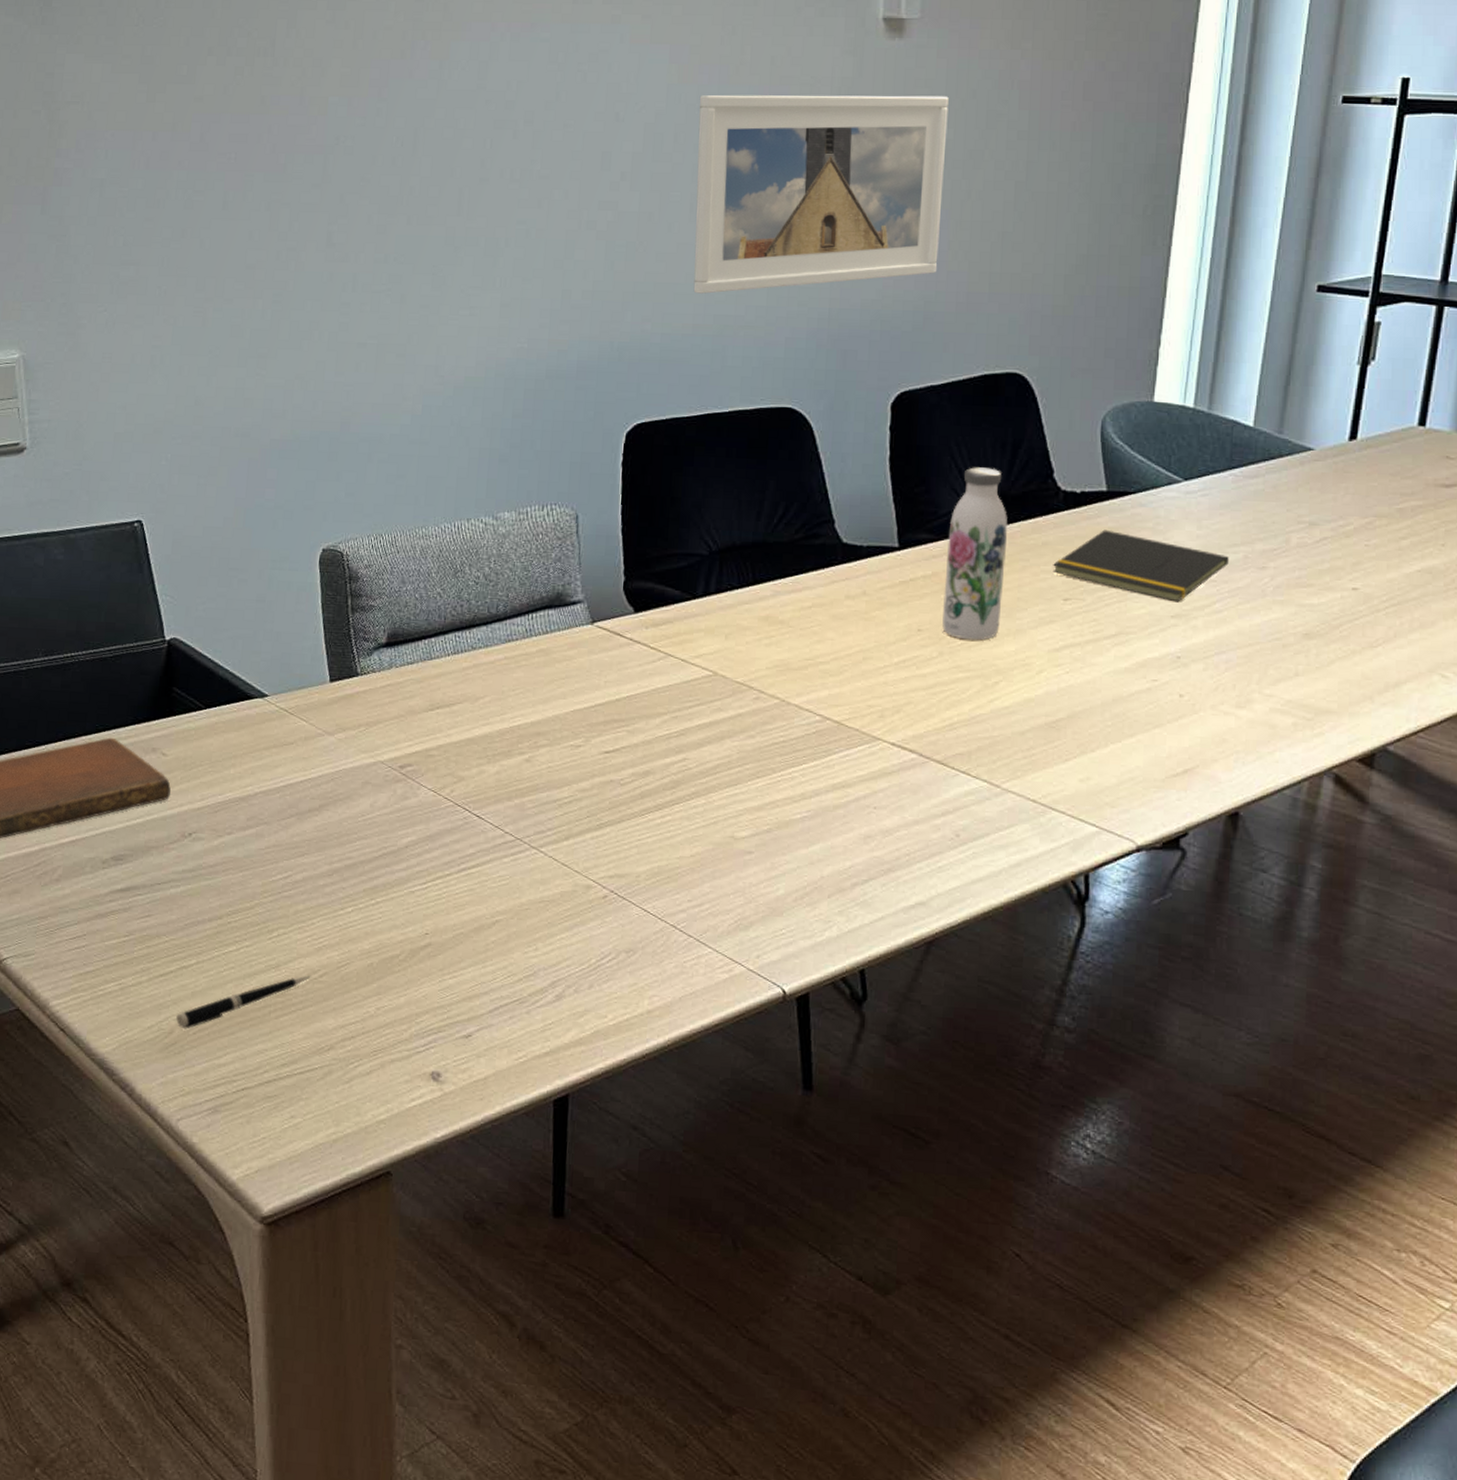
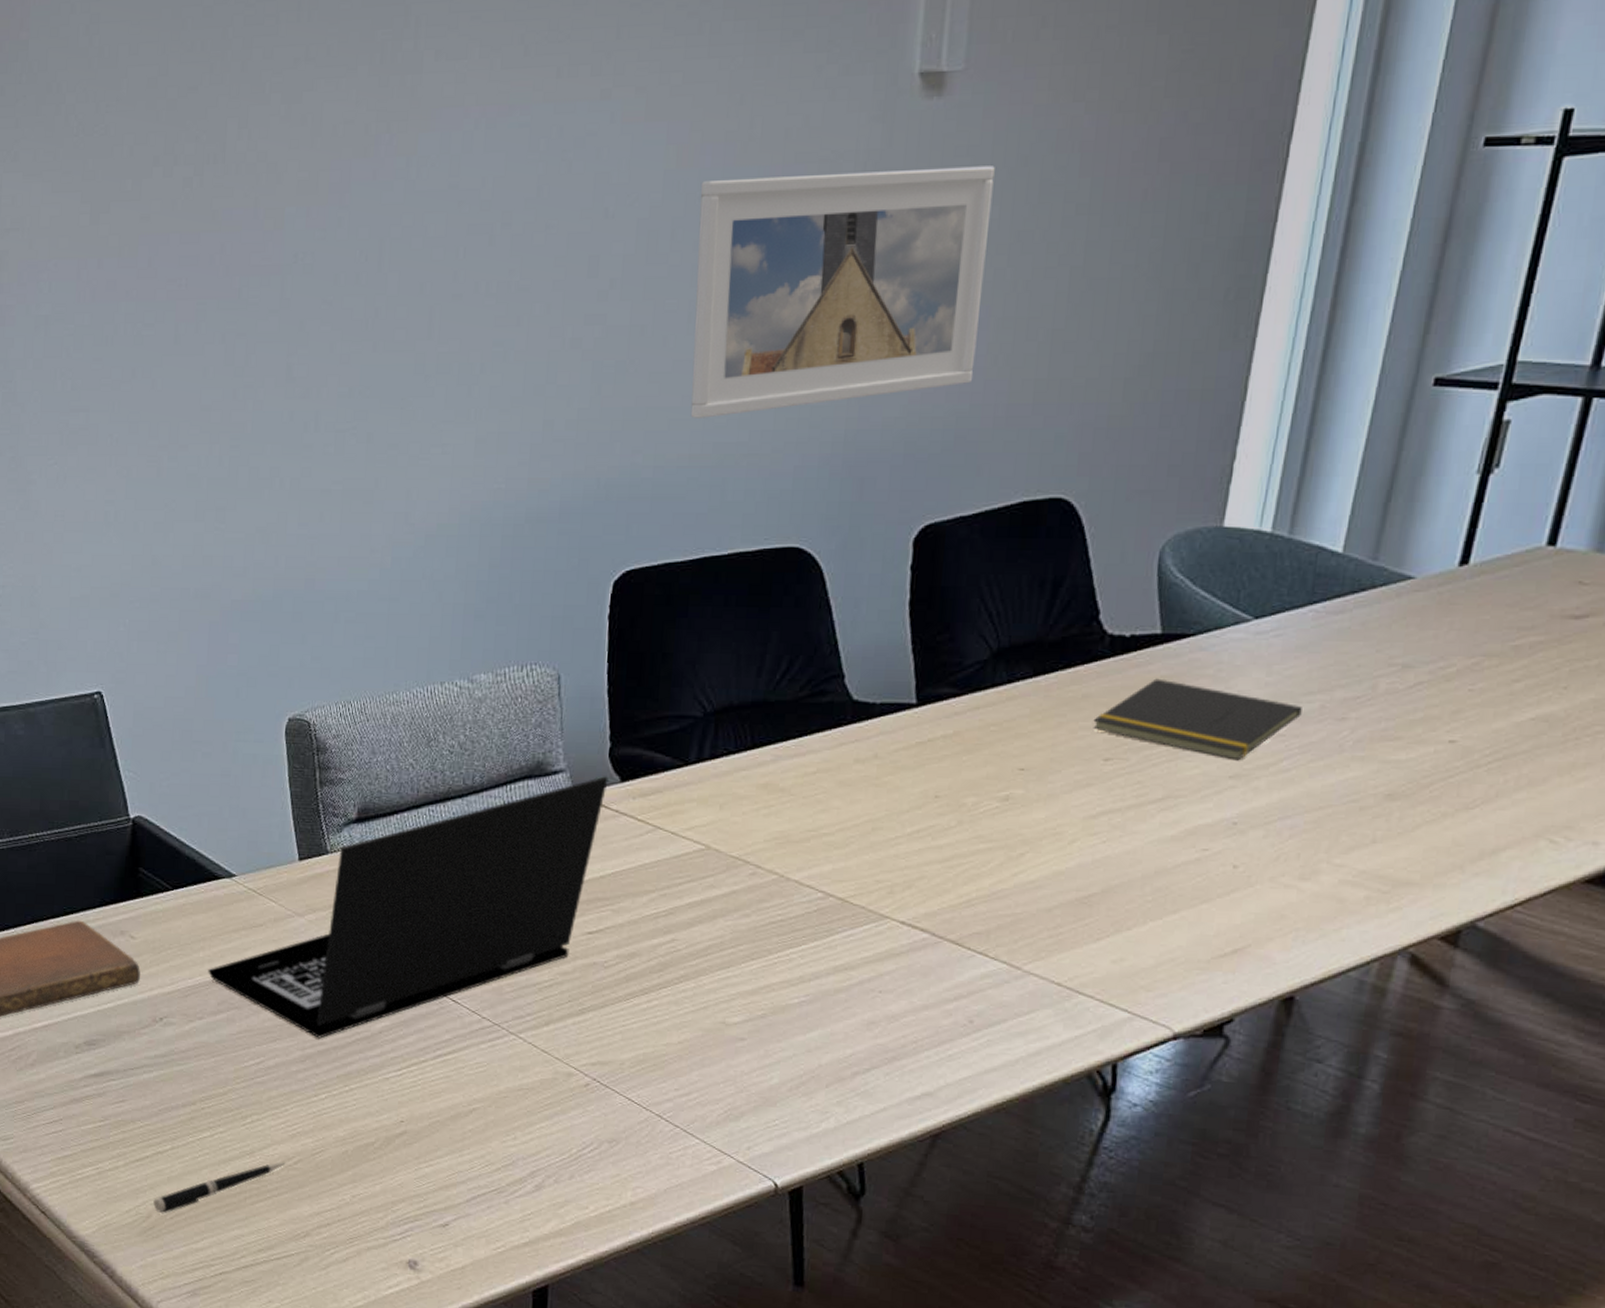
laptop: none [238,607,623,853] -> present [208,776,608,1039]
water bottle: present [942,467,1008,640] -> none [963,610,1043,807]

